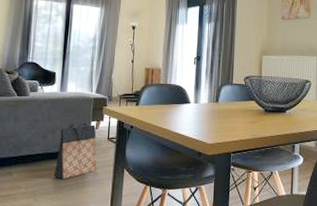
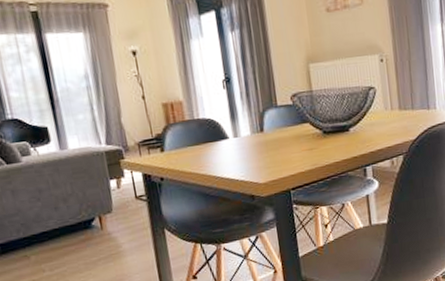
bag: present [53,122,97,179] -> none [73,182,132,253]

